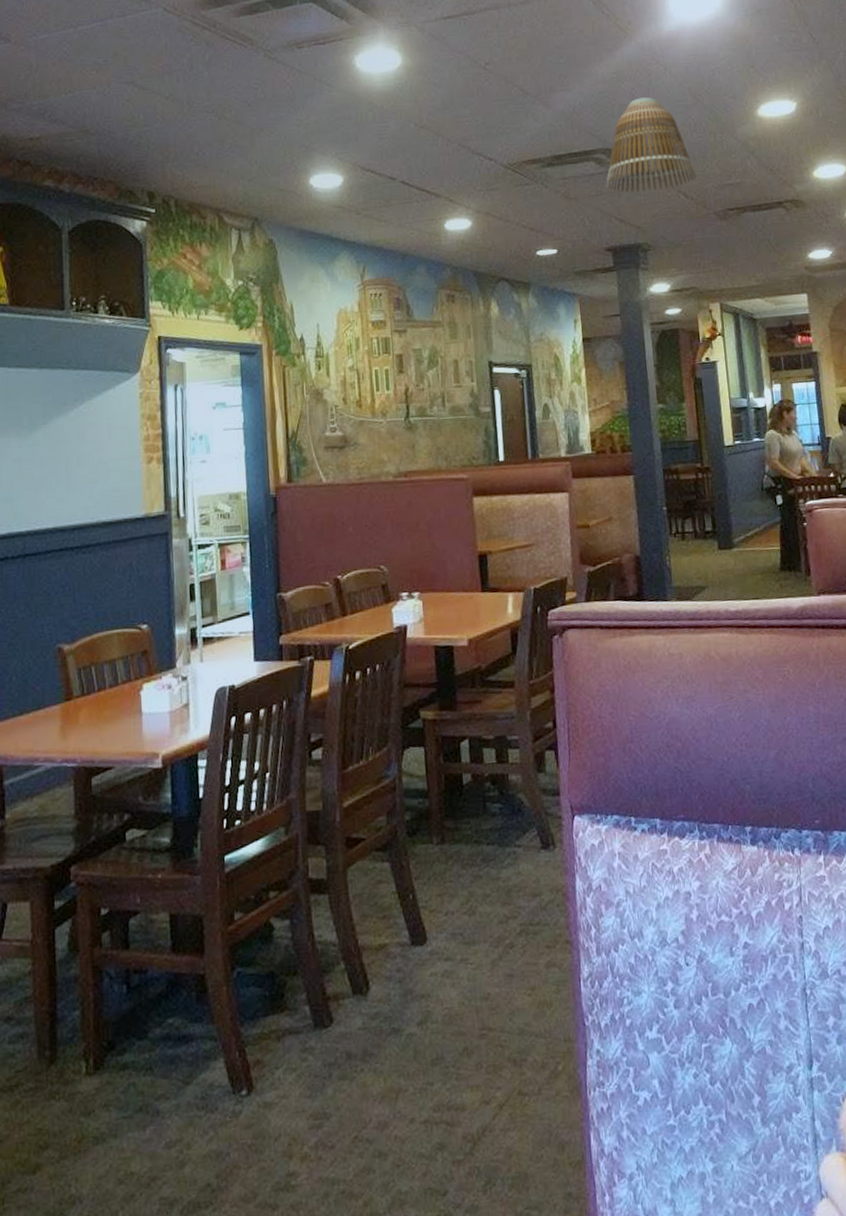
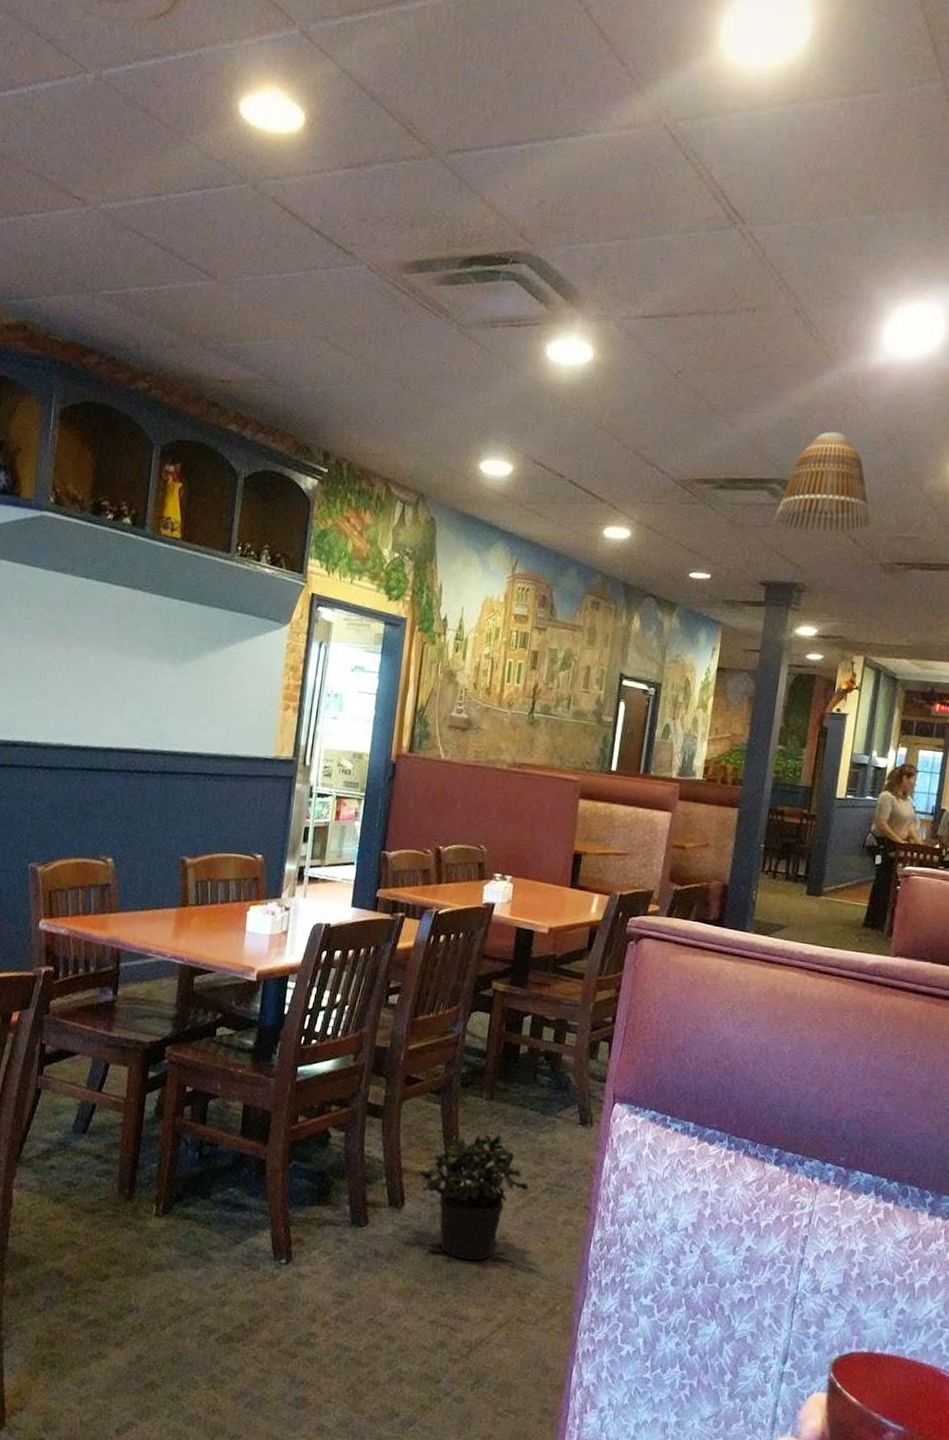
potted plant: none [379,881,502,1038] -> present [419,1132,529,1261]

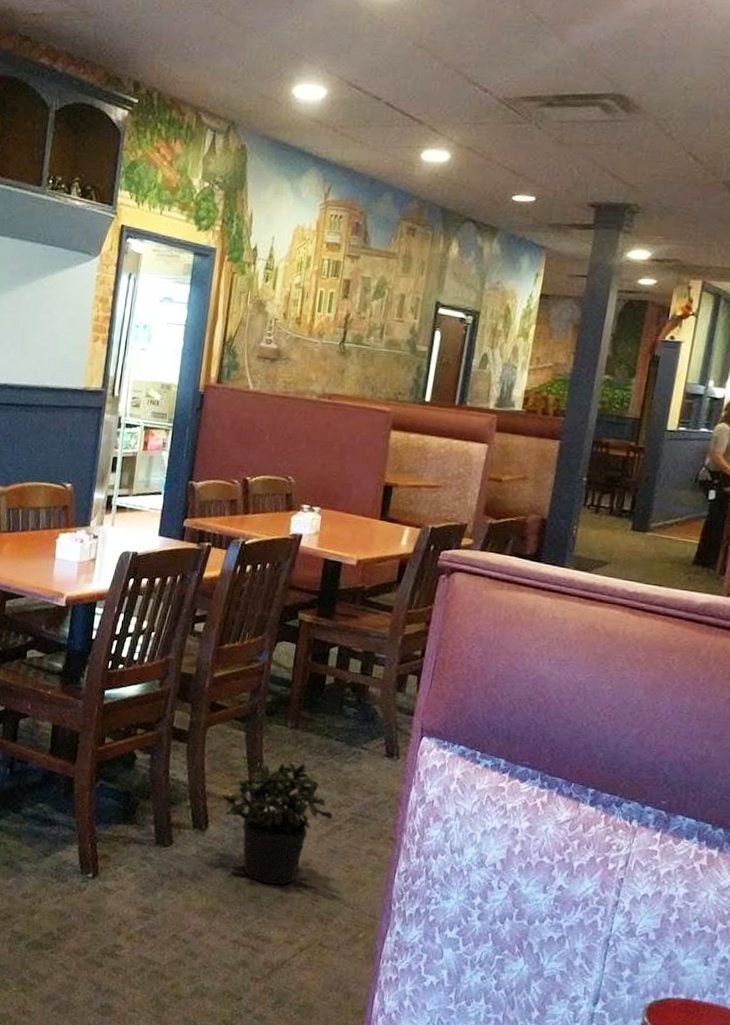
lamp shade: present [774,432,871,532] -> none [607,41,715,149]

